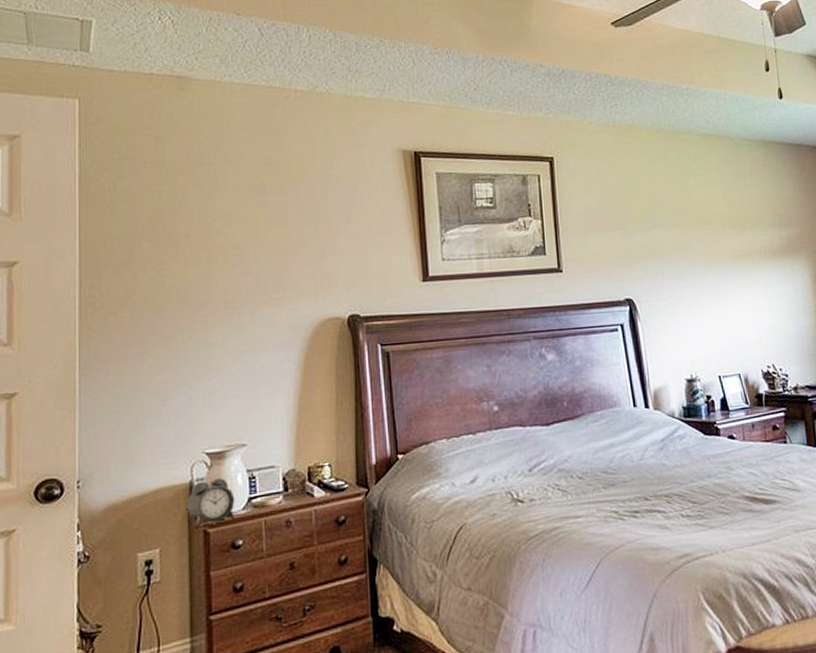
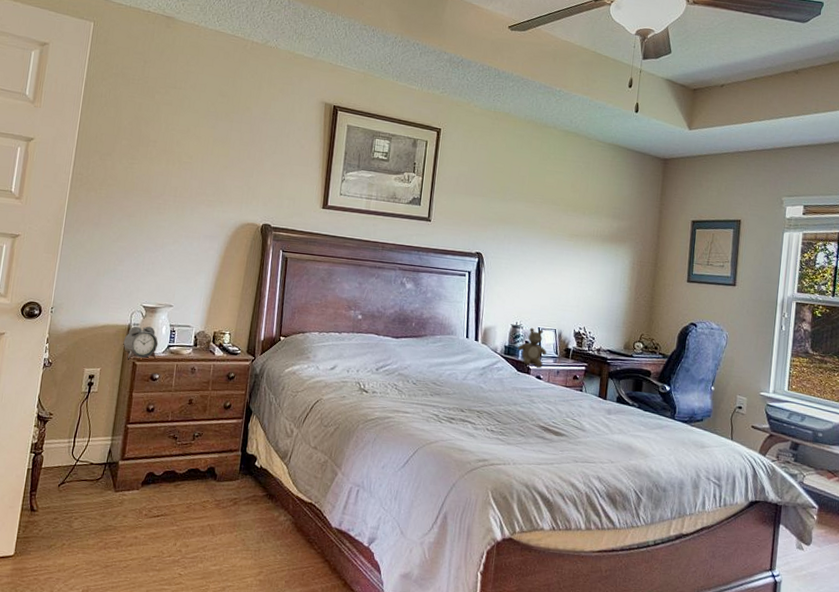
teddy bear: none [699,377,736,426] -> present [518,327,547,367]

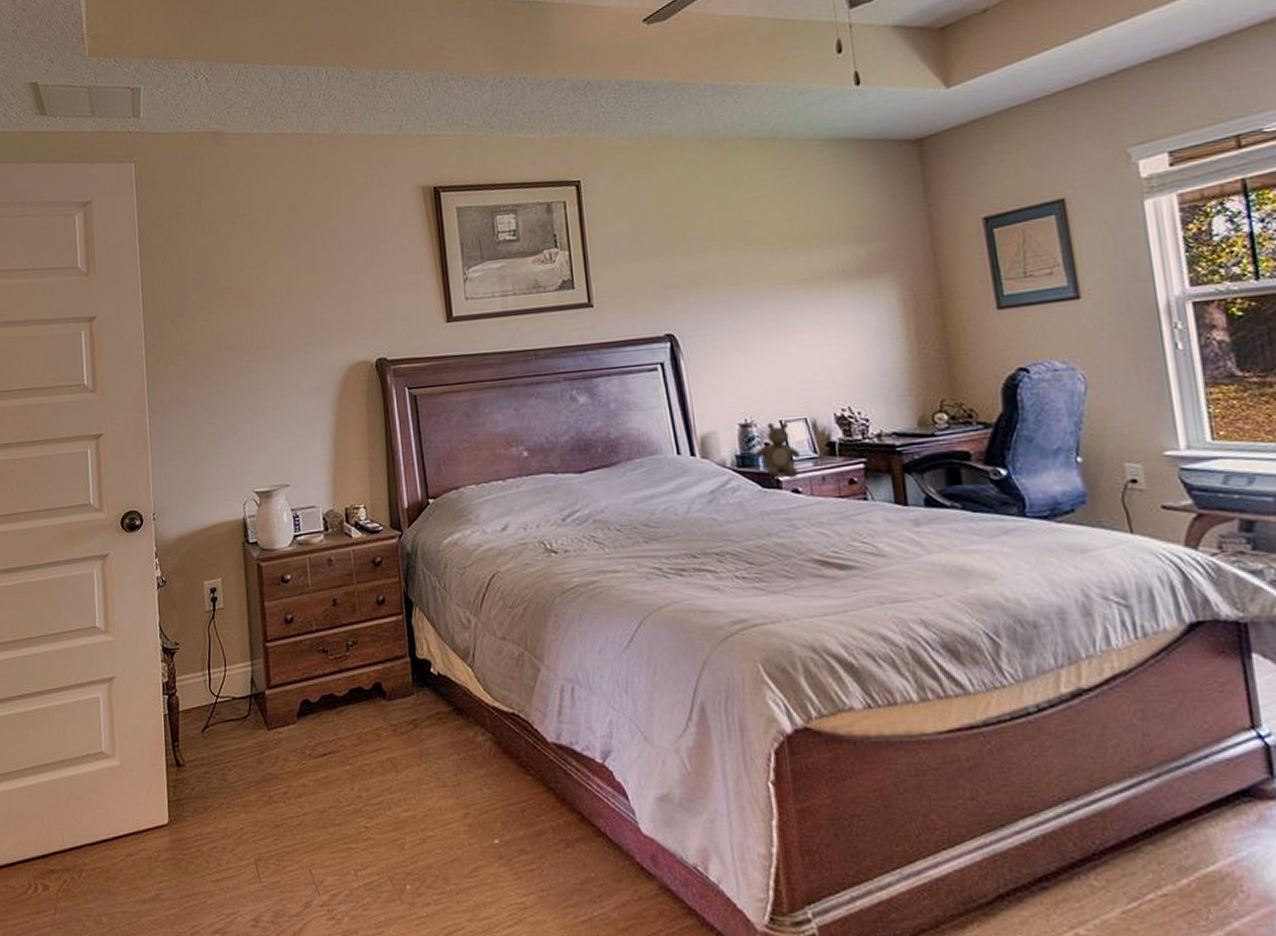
alarm clock: present [123,326,159,359] -> none [241,515,282,561]

